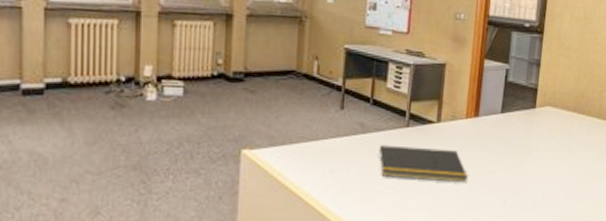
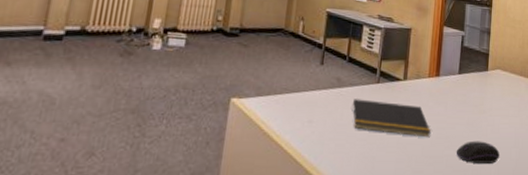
computer mouse: none [496,184,545,208] -> present [456,141,500,164]

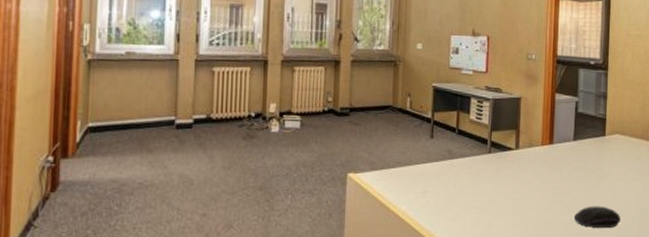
notepad: present [351,99,432,138] -> none [464,169,547,204]

